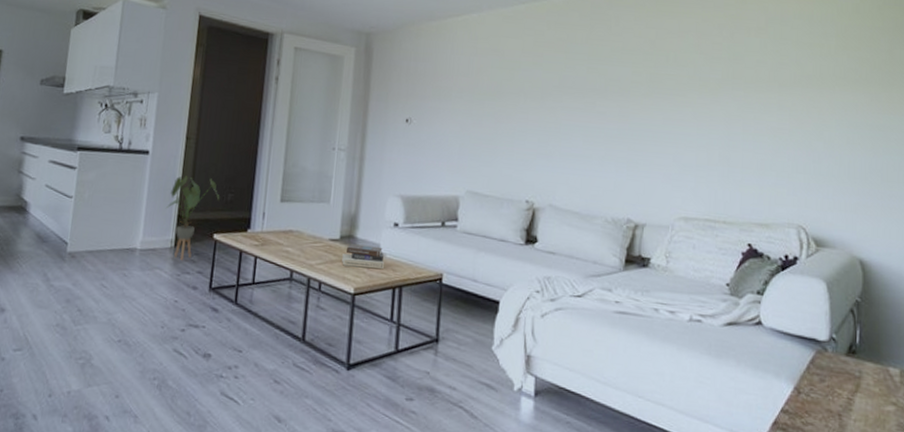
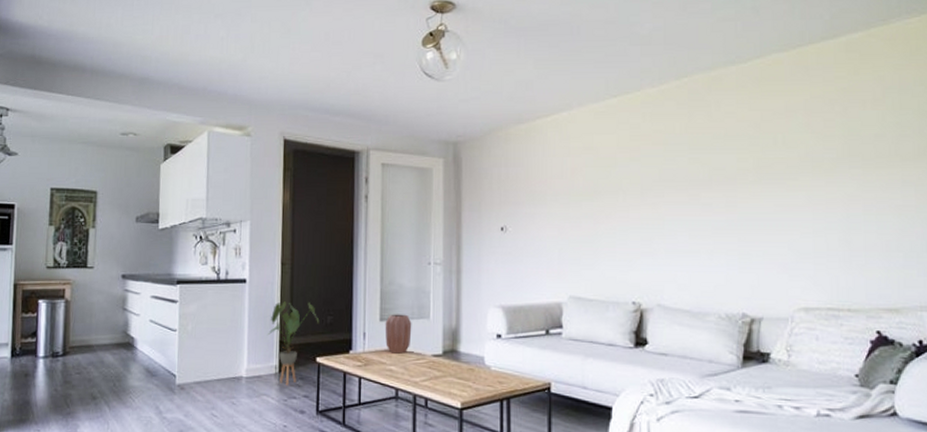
vase: none [284,196,312,236] -> present [385,314,412,354]
books: present [341,244,385,270] -> none [445,358,491,383]

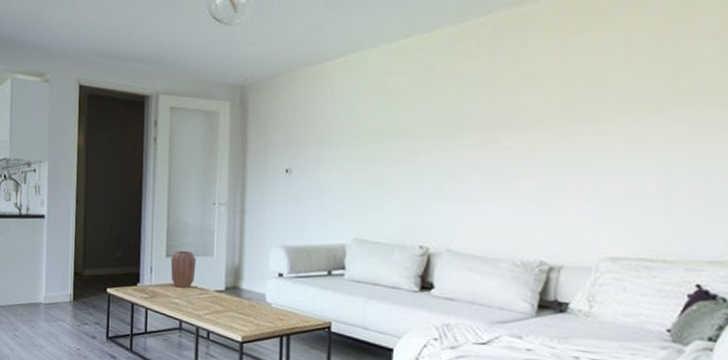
house plant: present [268,301,320,386] -> none [64,236,110,313]

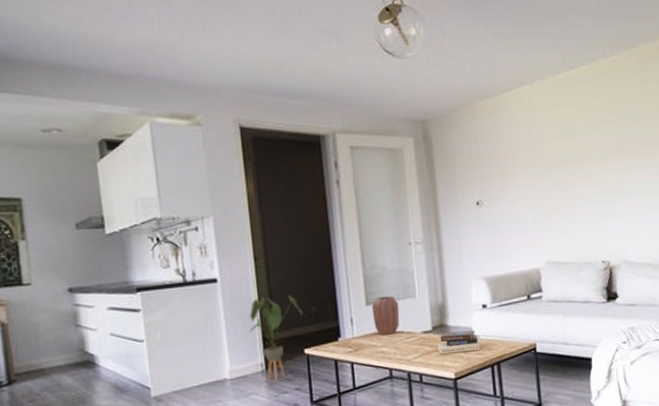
house plant: none [64,236,110,313] -> present [249,295,303,382]
books: none [227,294,272,319] -> present [436,330,481,355]

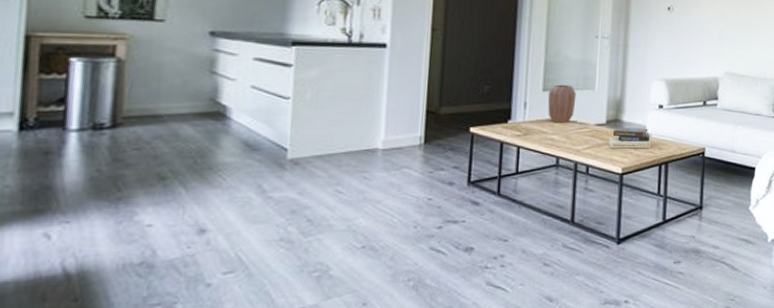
house plant: present [249,295,303,382] -> none [412,69,475,158]

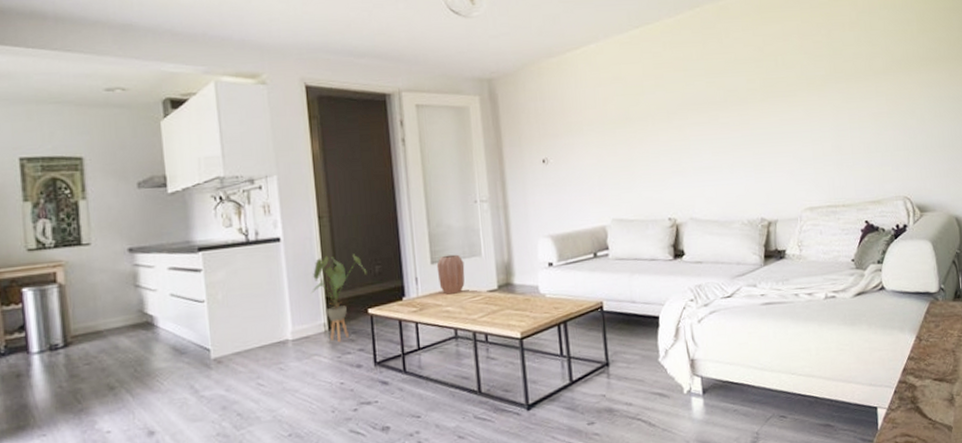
house plant: none [412,69,475,158] -> present [312,254,367,343]
books: present [608,127,651,149] -> none [502,288,547,314]

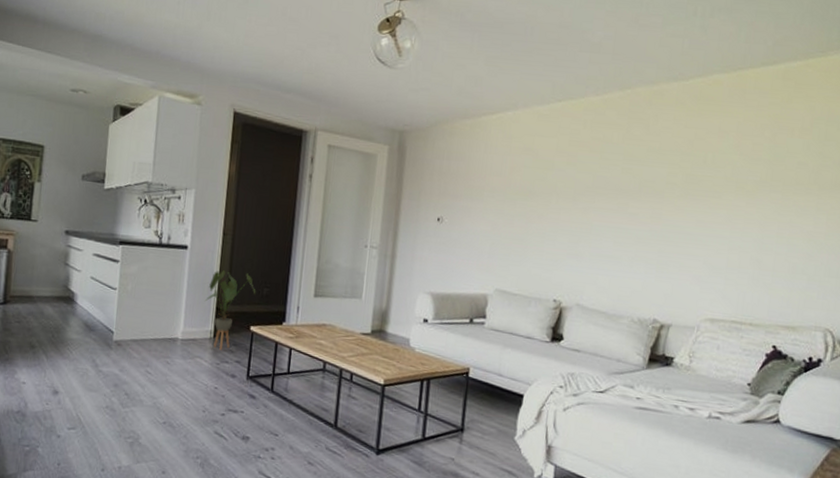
vase: present [436,254,465,295] -> none [317,291,345,330]

